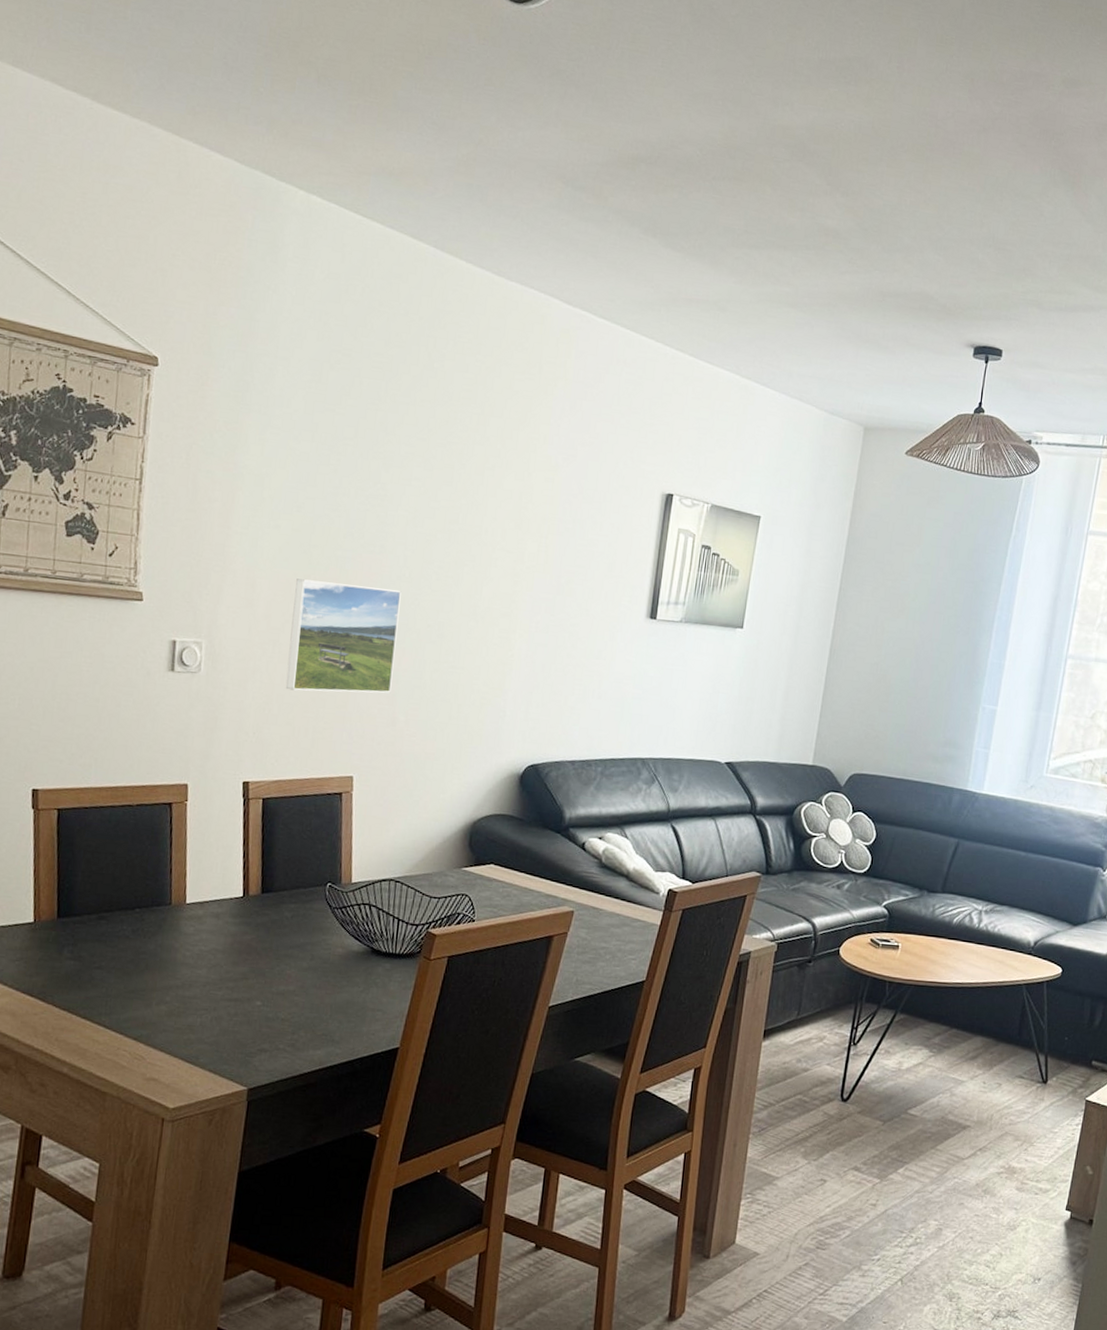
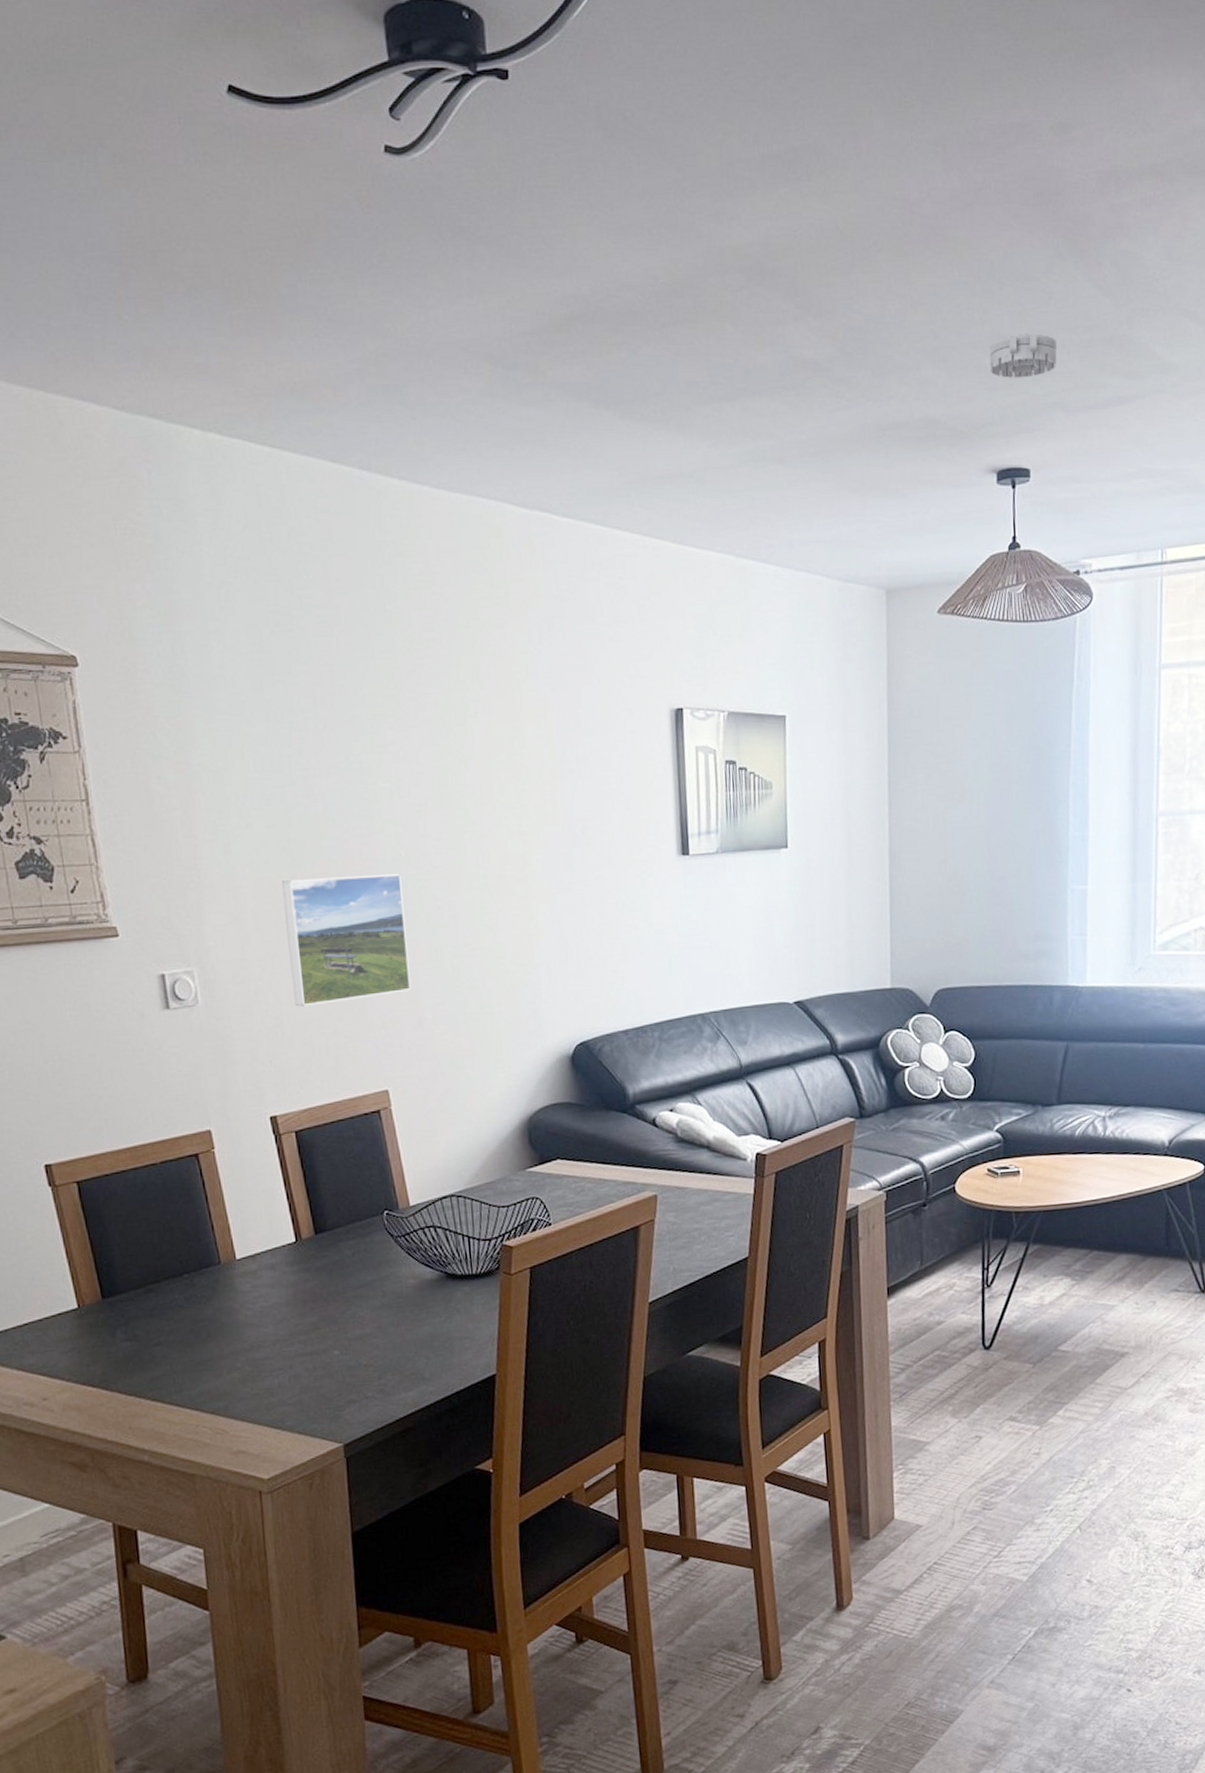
smoke detector: none [982,239,1041,276] -> present [989,333,1057,378]

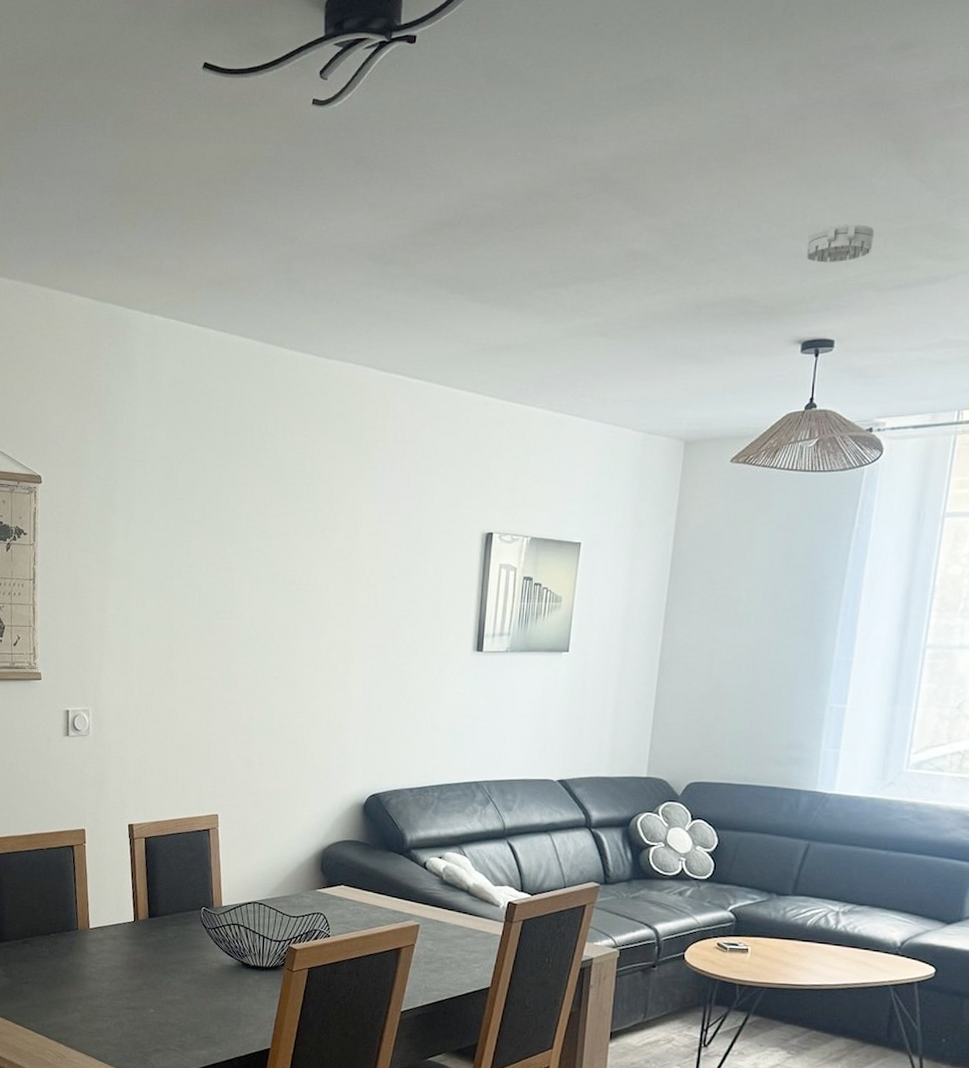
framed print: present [282,873,411,1007] -> none [158,648,250,744]

